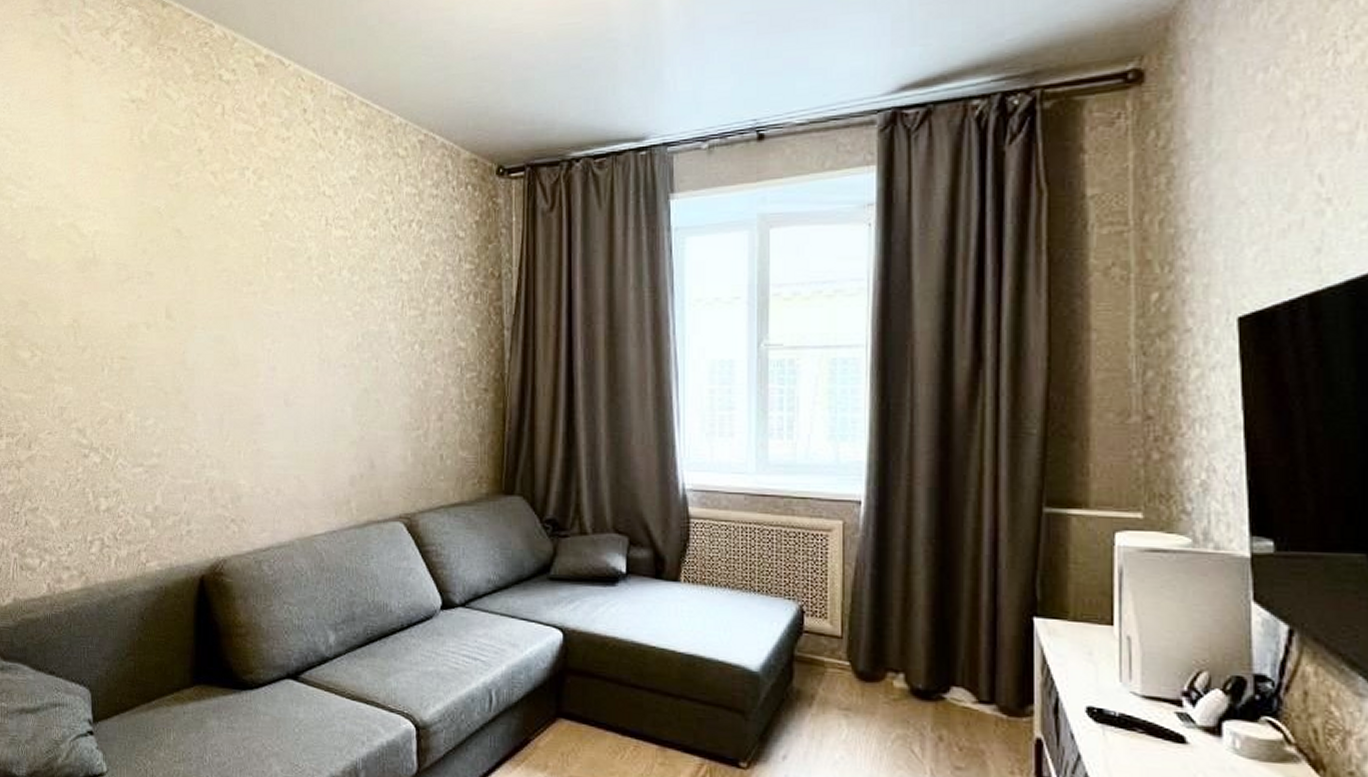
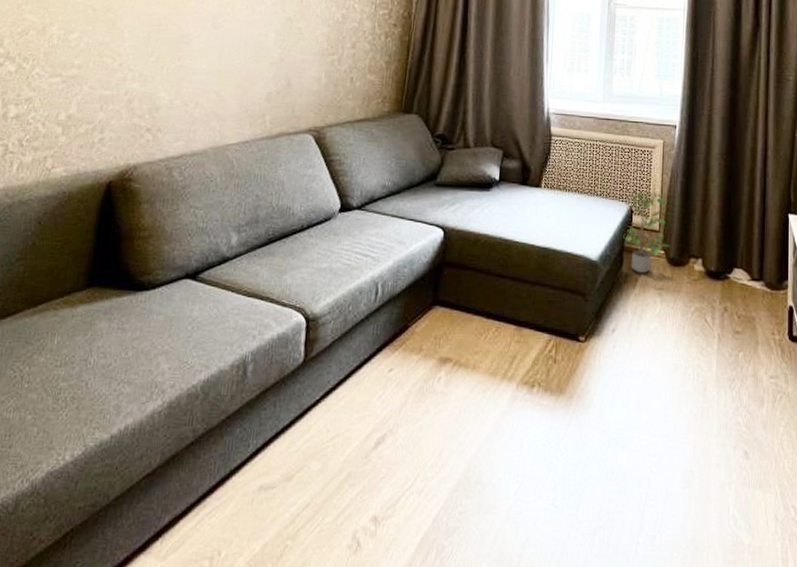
potted plant: none [792,585,860,689] -> present [623,190,672,273]

